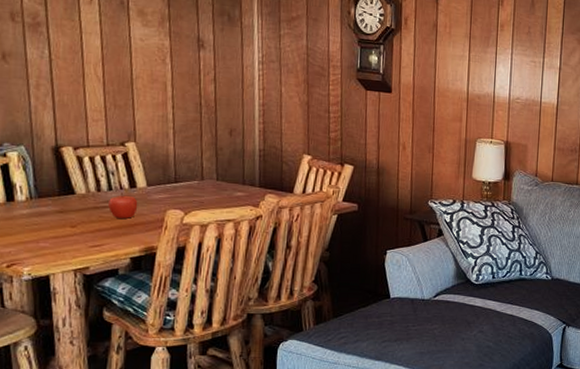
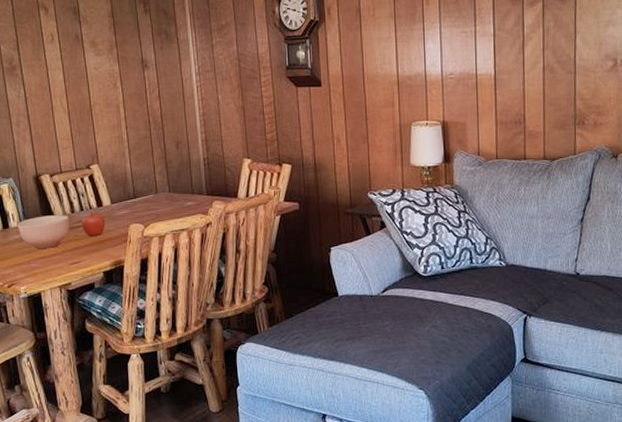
bowl: none [25,191,94,227] -> present [17,215,70,248]

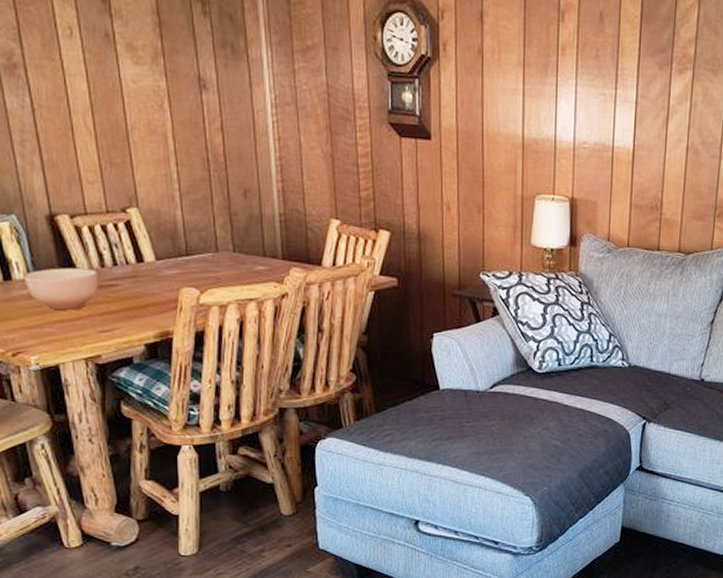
fruit: present [82,212,106,236] -> none [115,268,148,299]

